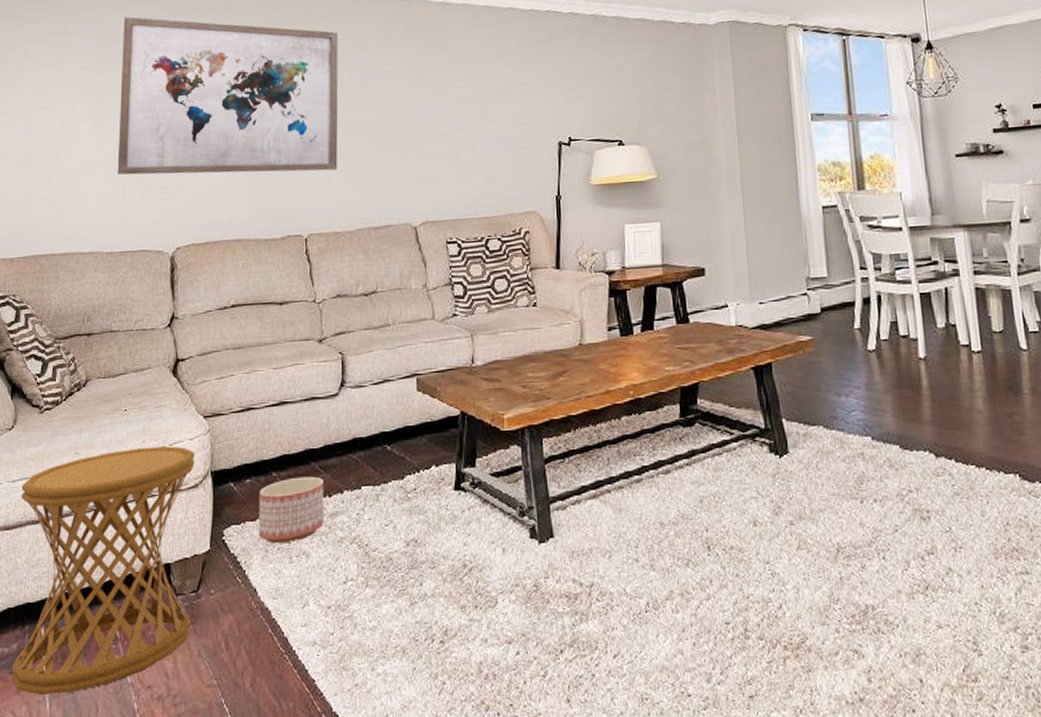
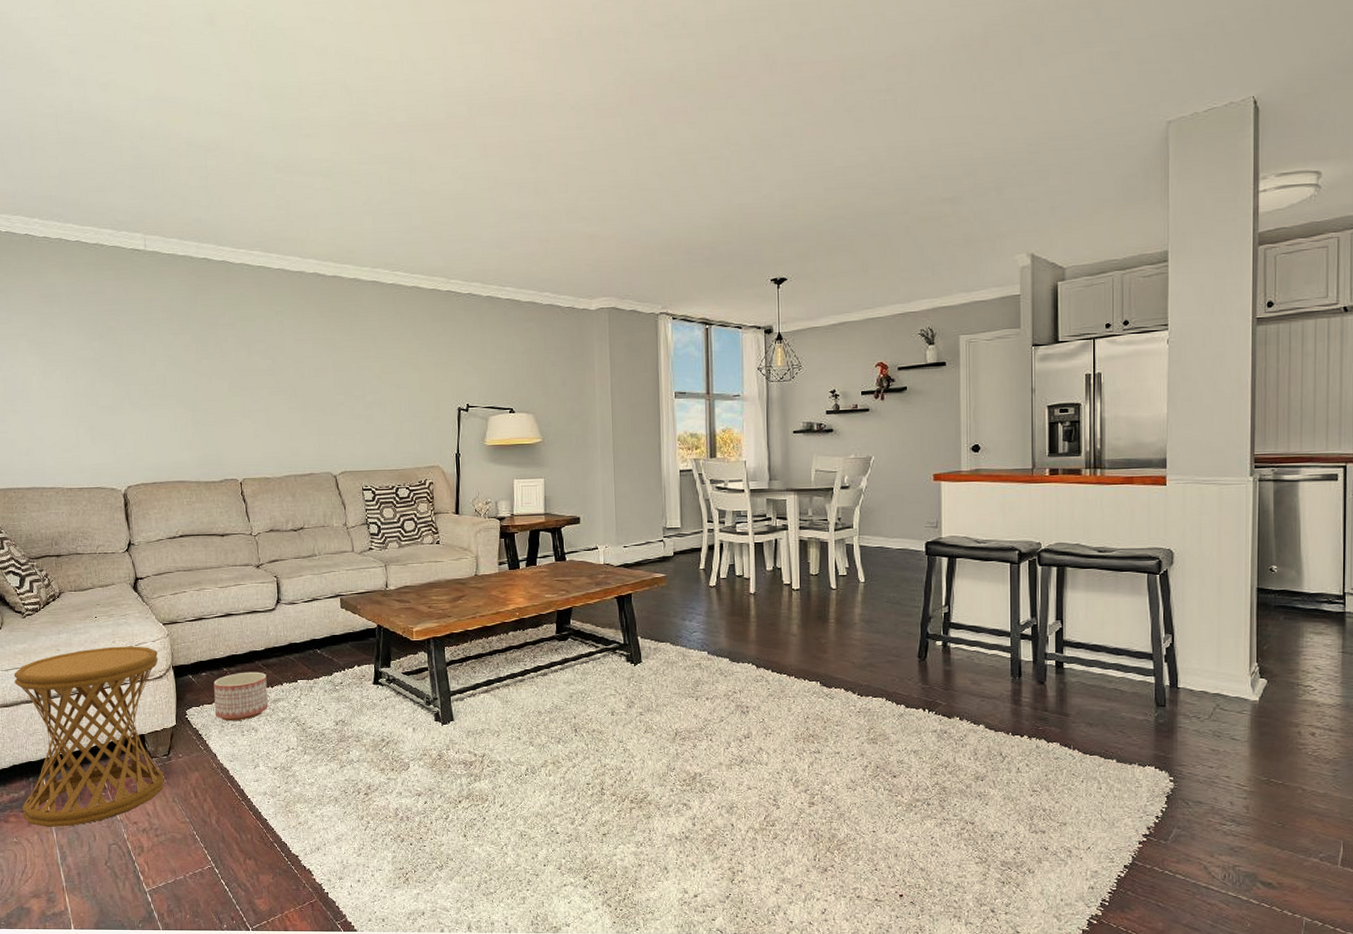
wall art: present [117,16,338,175] -> none [61,279,266,425]

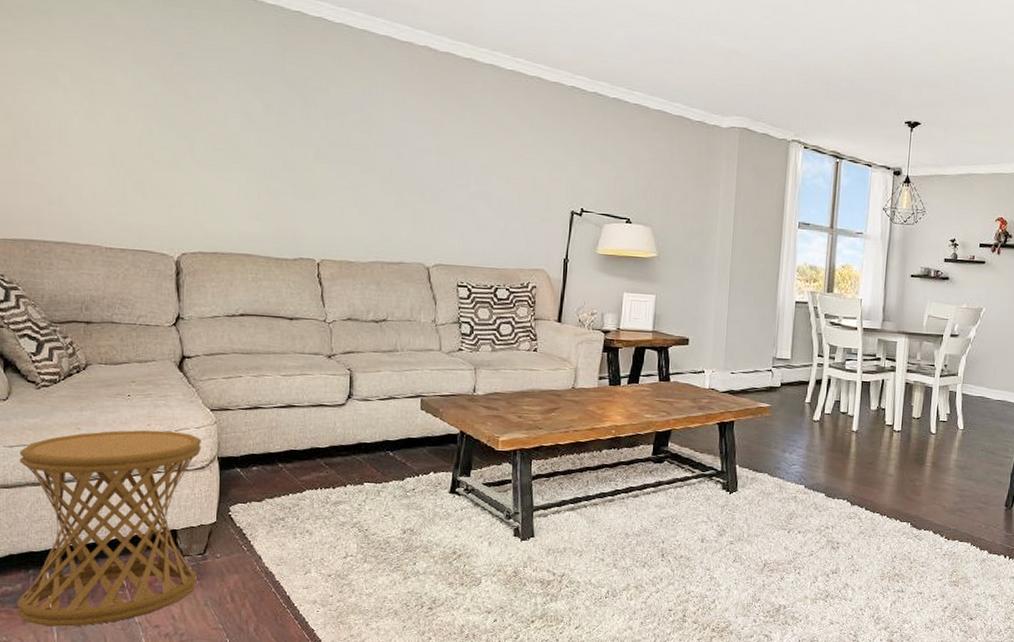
planter: present [213,671,268,721] -> none [265,469,328,522]

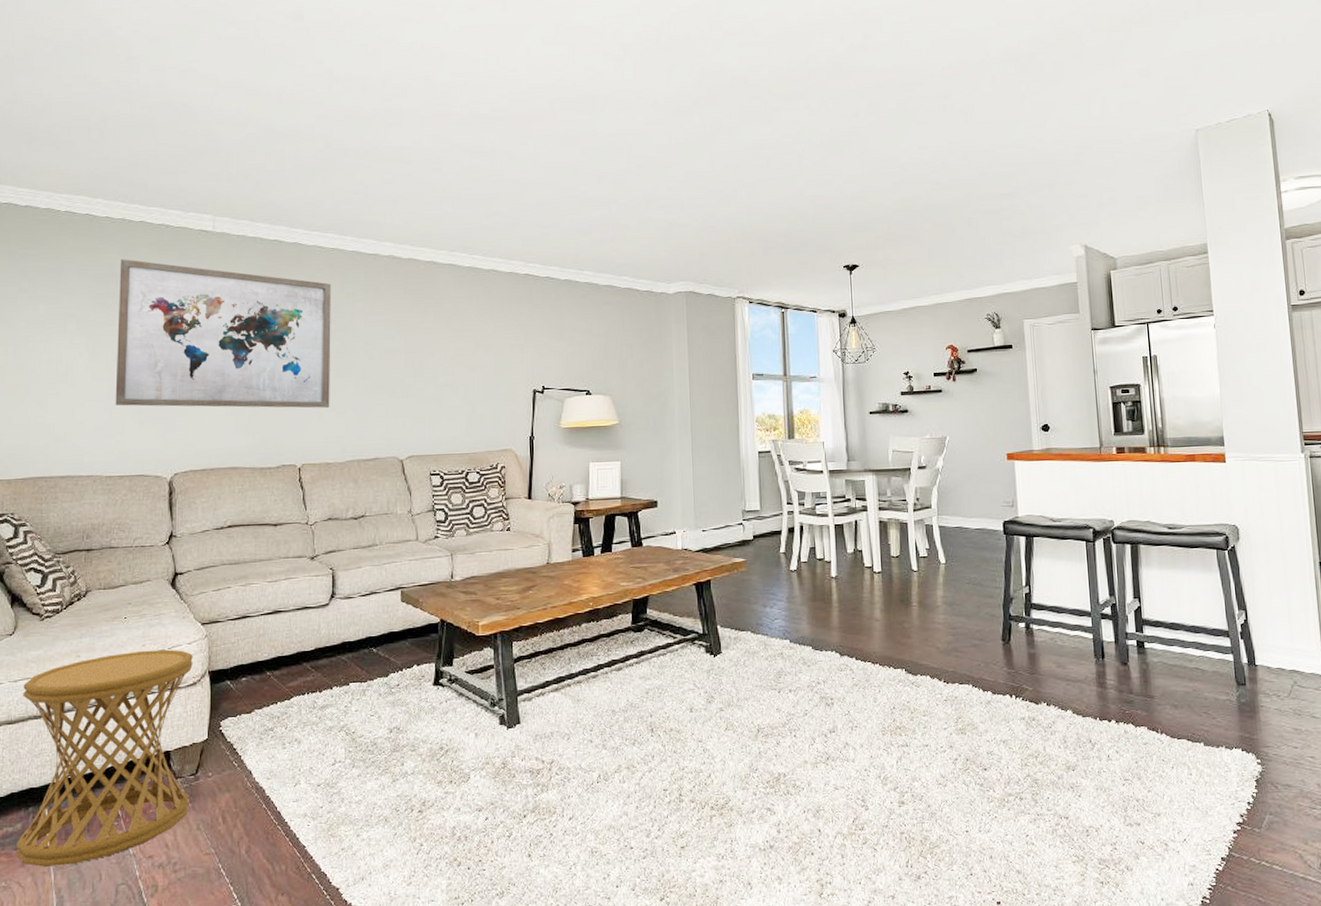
wall art: none [115,9,359,203] -> present [115,259,331,408]

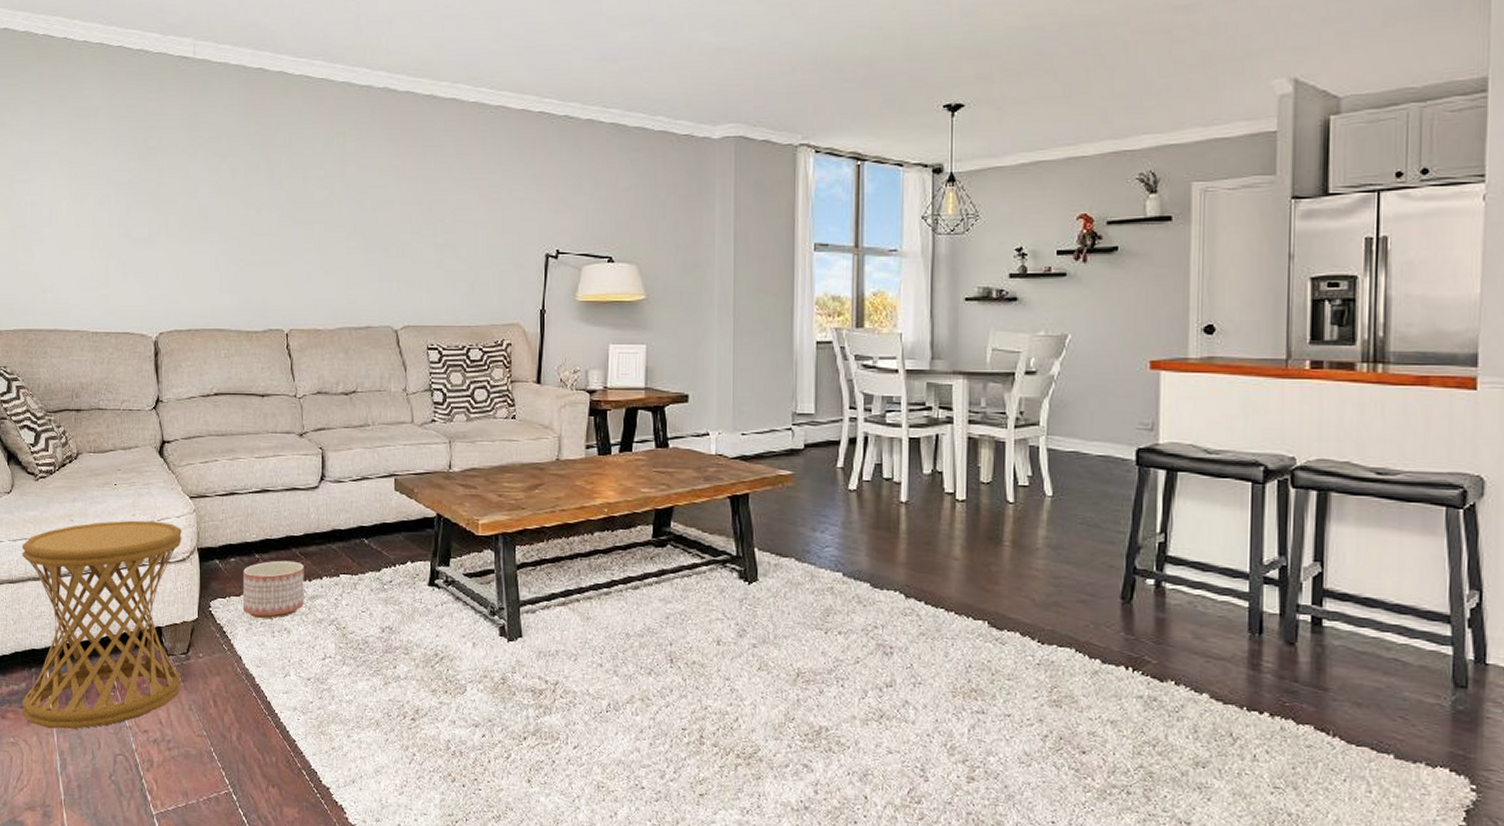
wall art: present [115,259,331,408] -> none [99,90,320,266]
planter: none [254,675,315,732] -> present [243,560,304,618]

